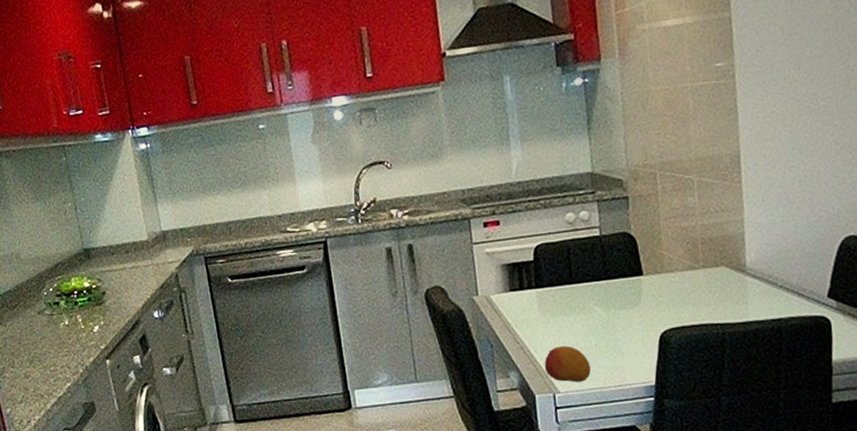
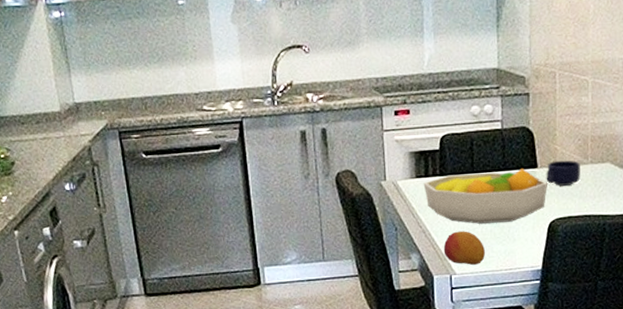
fruit bowl: none [518,276,657,338] -> present [423,168,549,224]
mug: none [653,265,692,294] -> present [546,160,580,186]

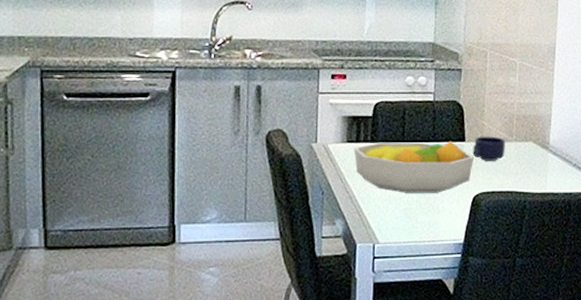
fruit: present [443,231,485,265] -> none [368,199,409,234]

